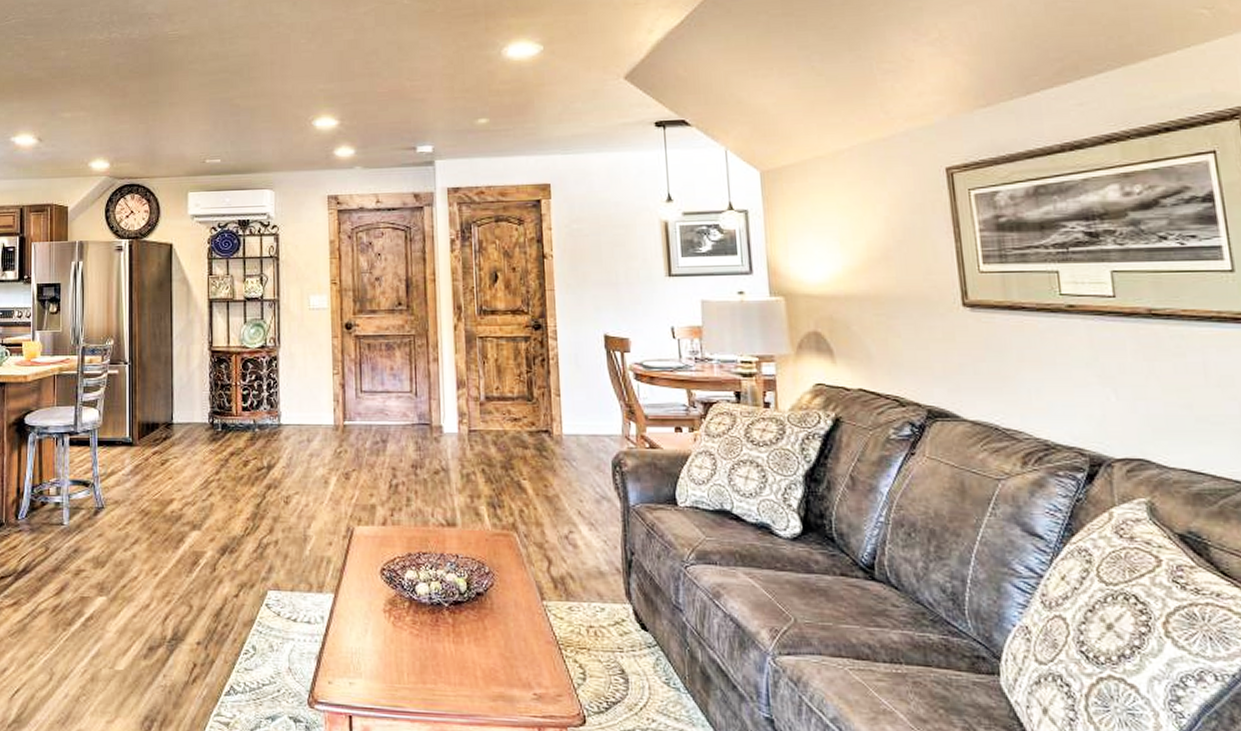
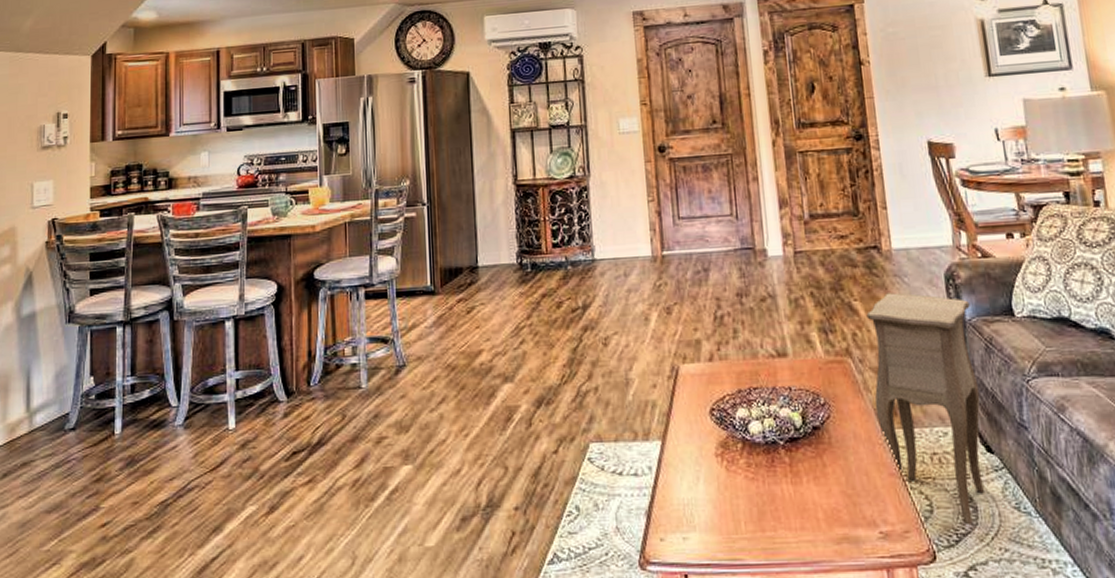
side table: none [534,475,639,695] -> present [866,293,984,526]

